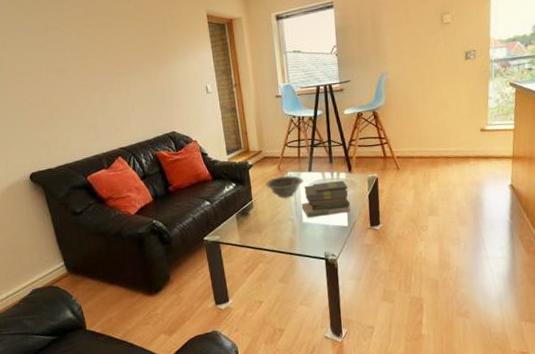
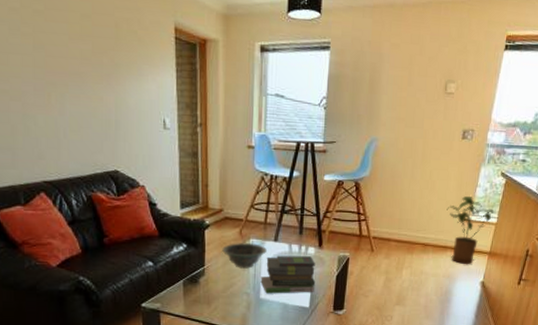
house plant: none [462,109,510,171] -> present [447,196,495,264]

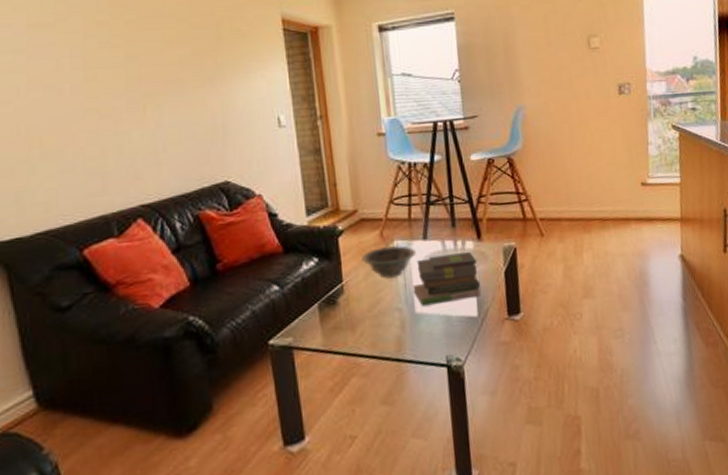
house plant: present [447,196,495,264] -> none [619,157,675,237]

